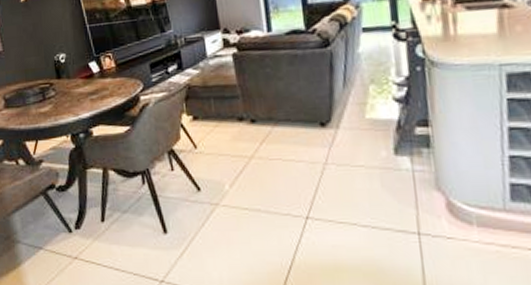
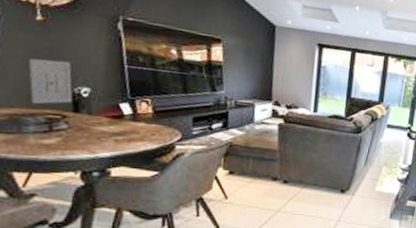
wall art: none [21,33,55,78] -> present [28,58,73,105]

